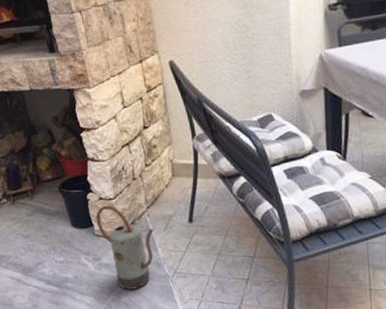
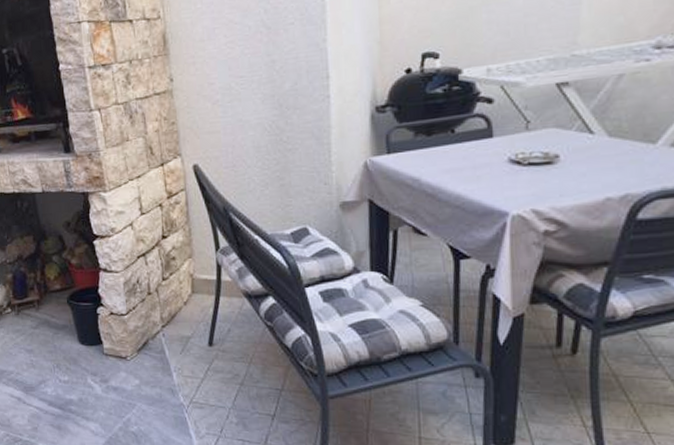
watering can: present [95,205,154,290] -> none [105,321,170,418]

